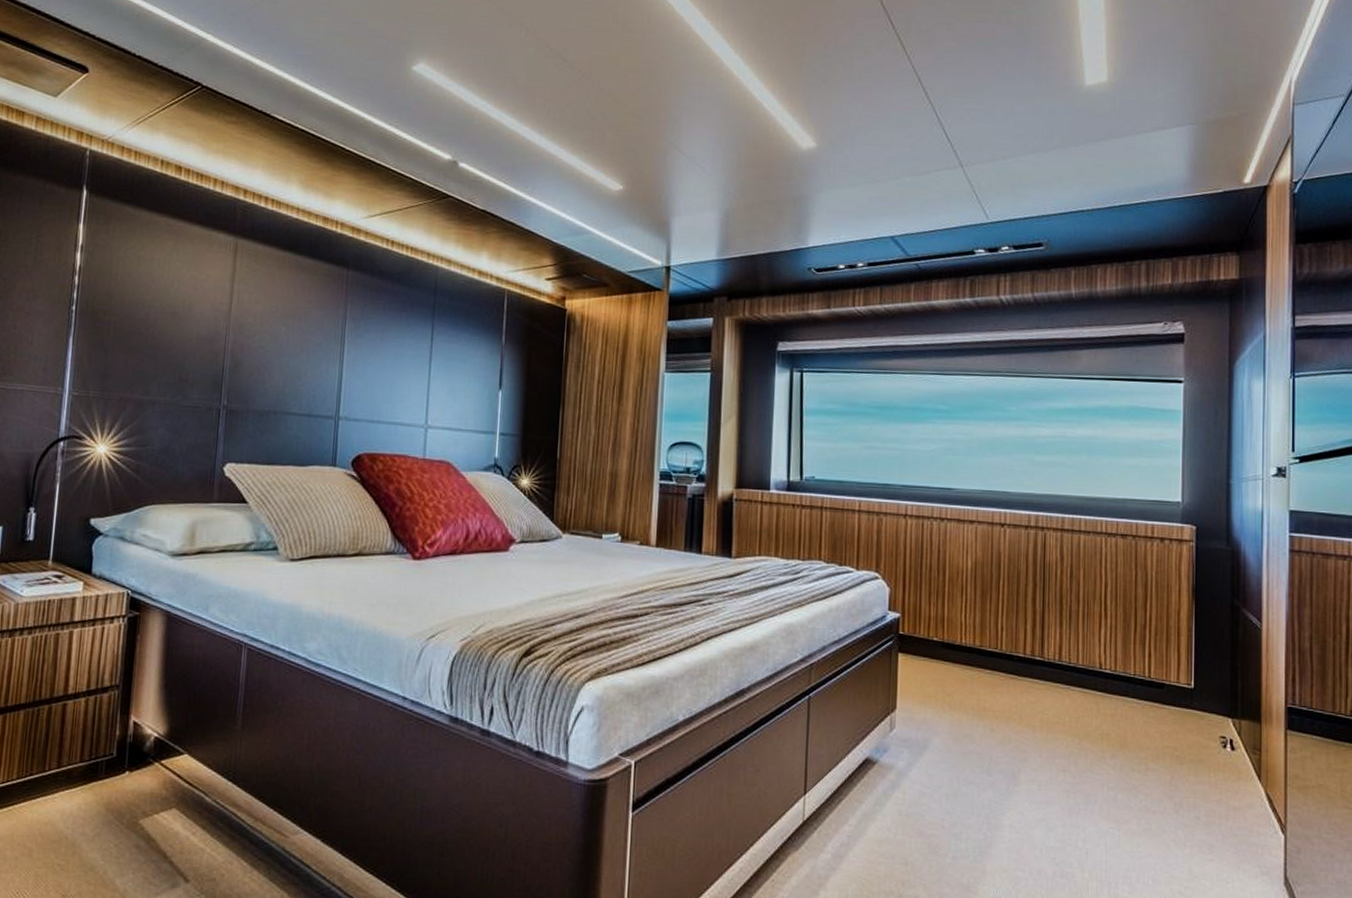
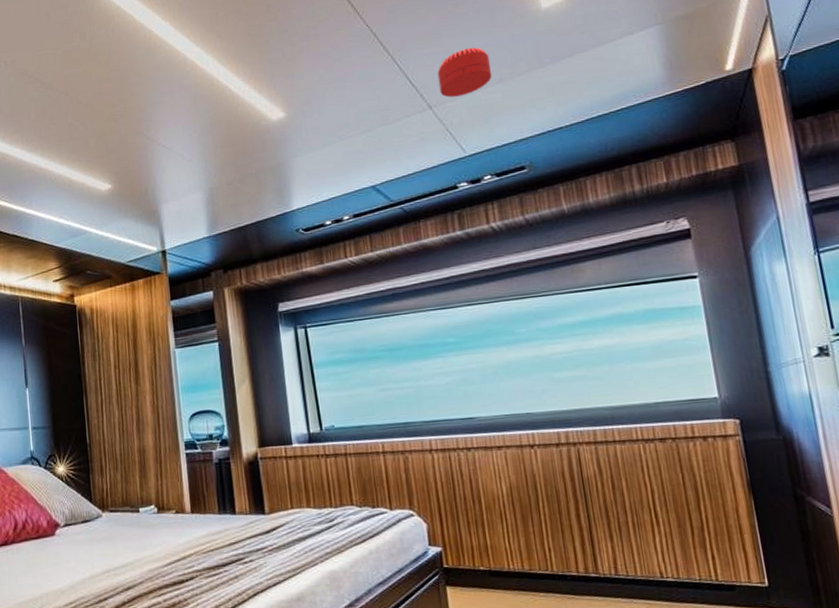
smoke detector: none [973,112,1027,160] -> present [437,47,492,98]

